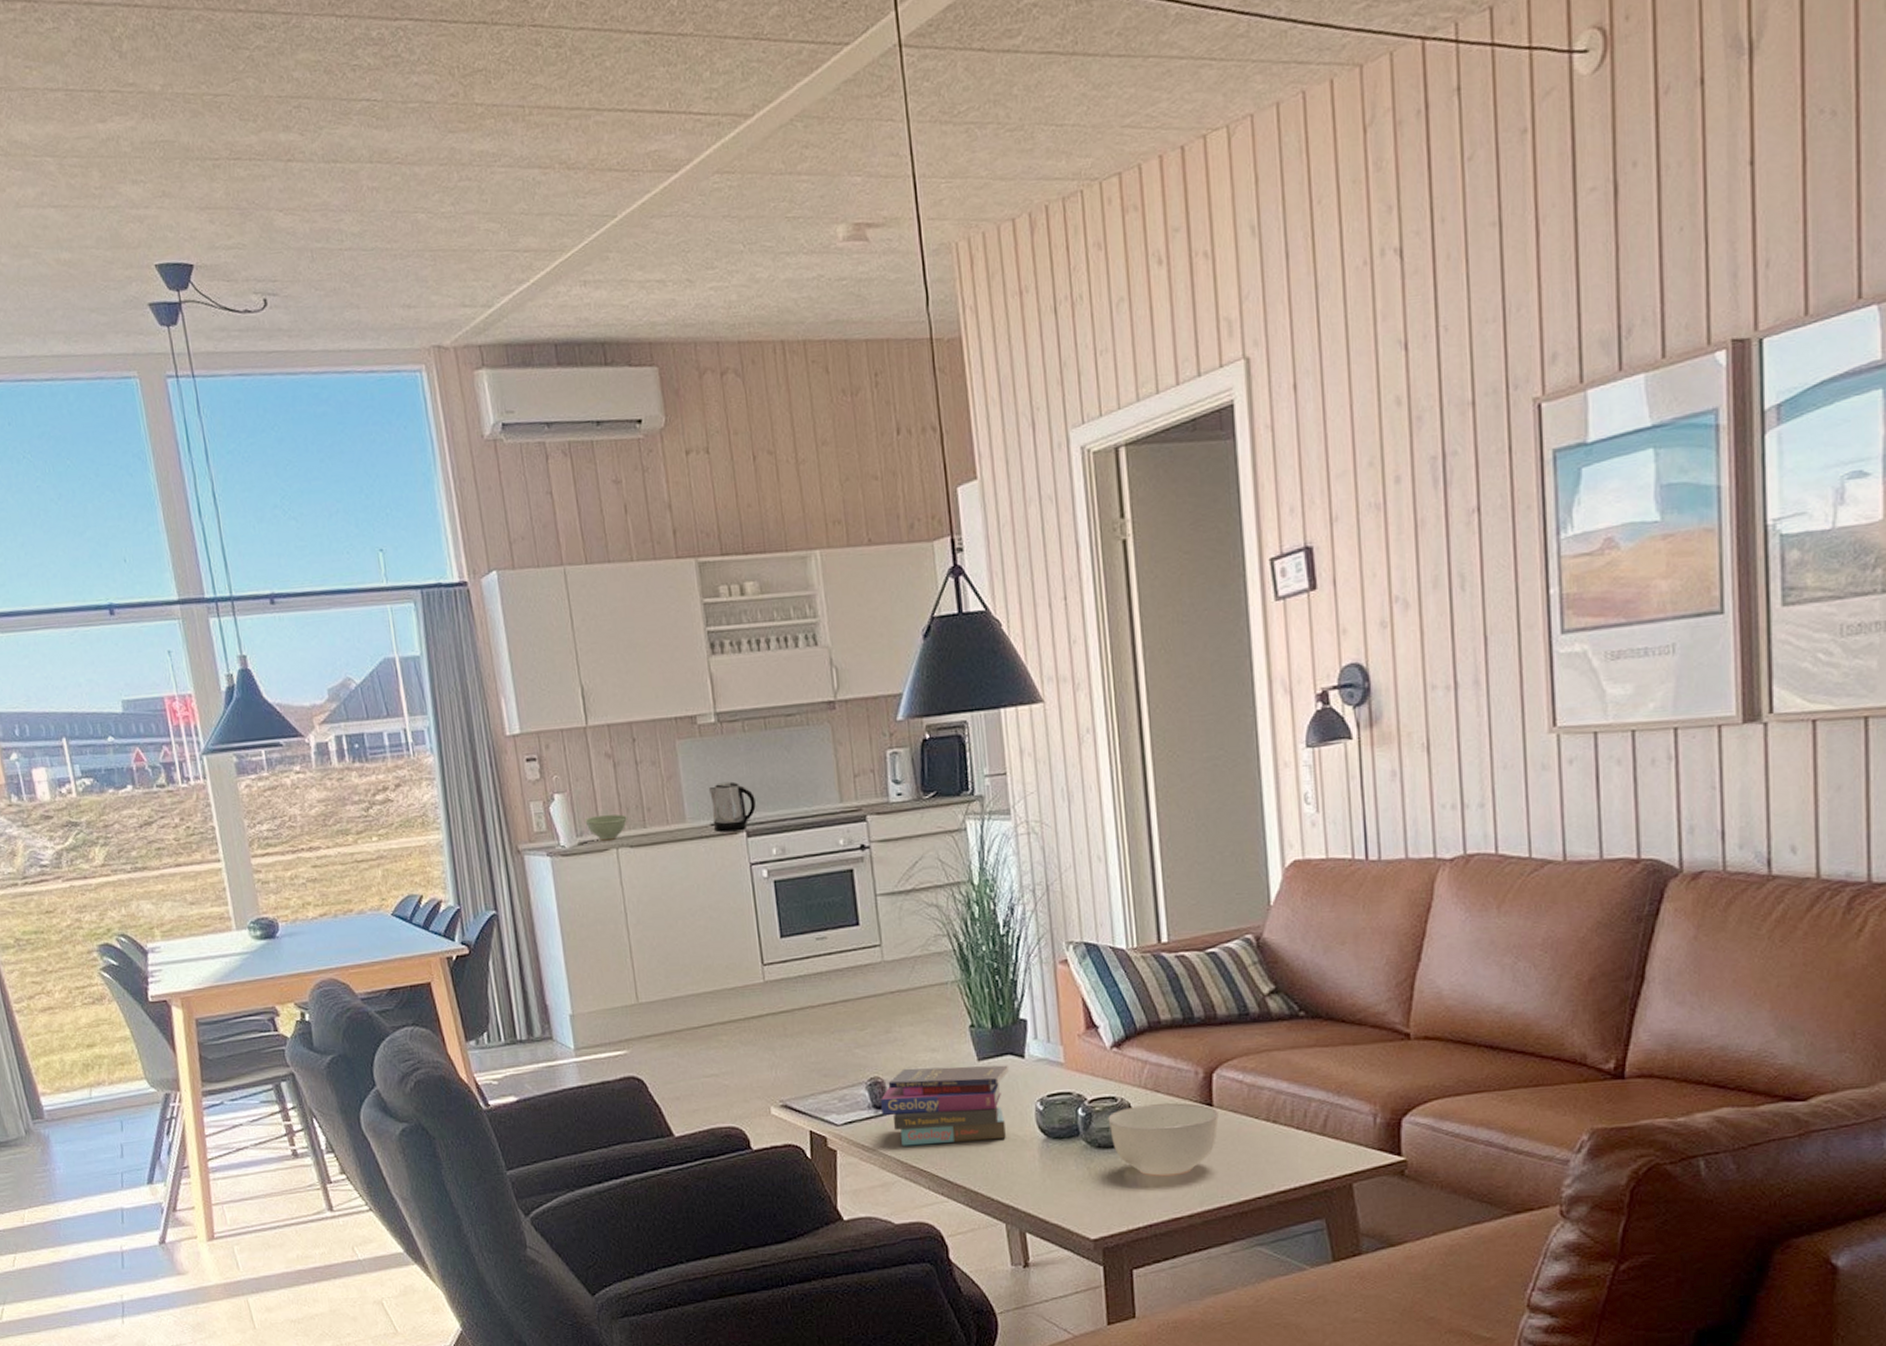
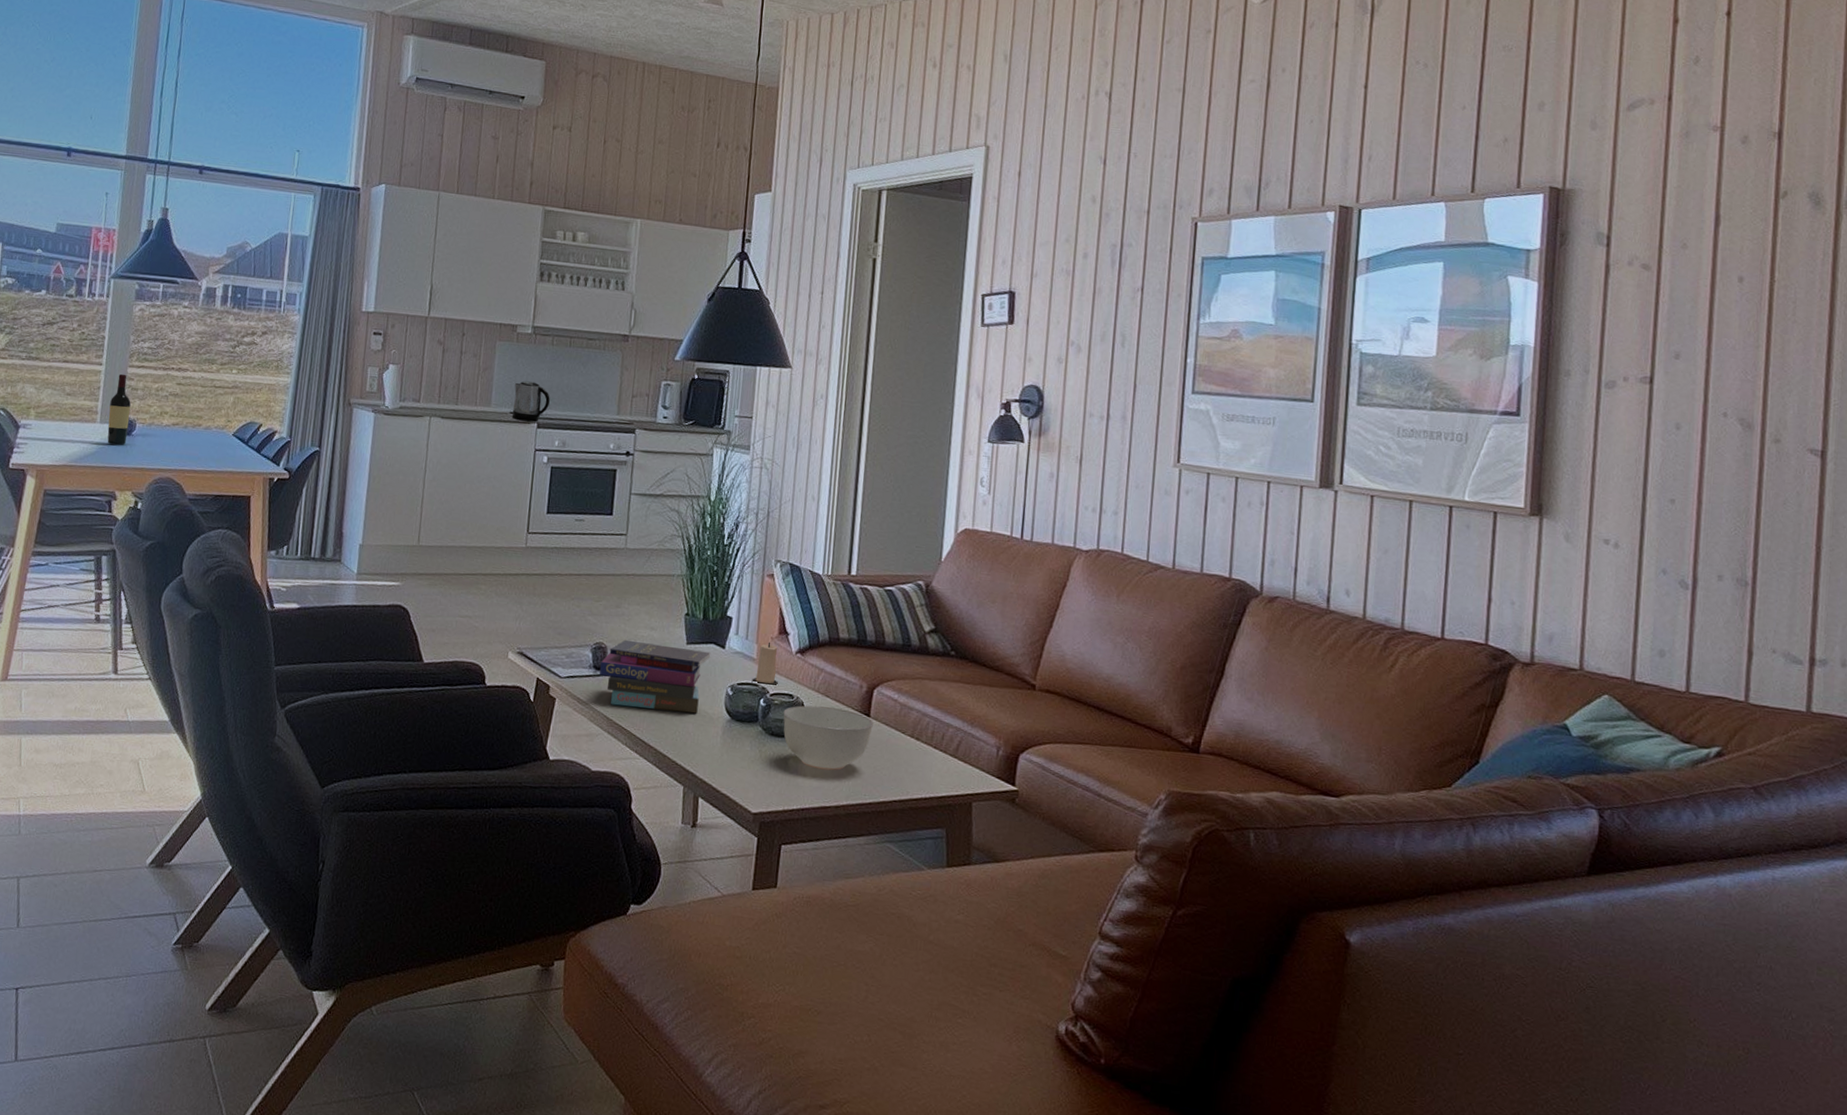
wine bottle: none [241,867,273,954] -> present [107,373,131,445]
bowl: present [585,814,628,842] -> none [409,387,445,411]
candle: none [1063,1040,1097,1093] -> present [751,642,779,688]

